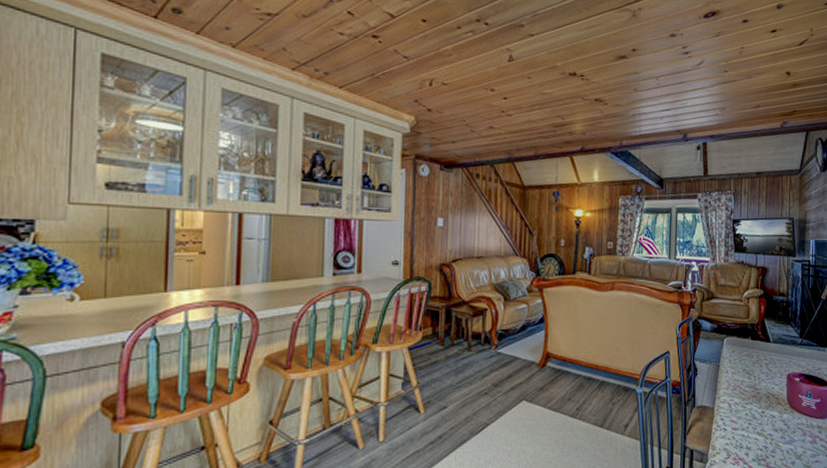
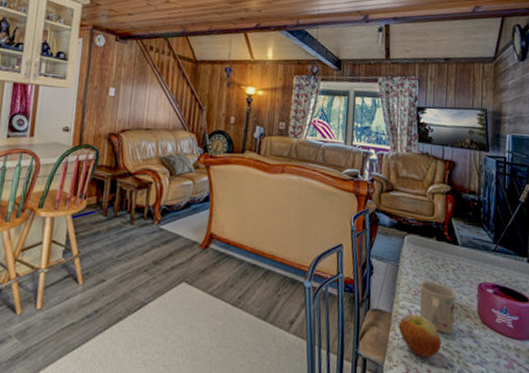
apple: none [720,407,757,443] -> present [398,314,441,357]
mug: none [738,376,768,421] -> present [420,281,455,334]

